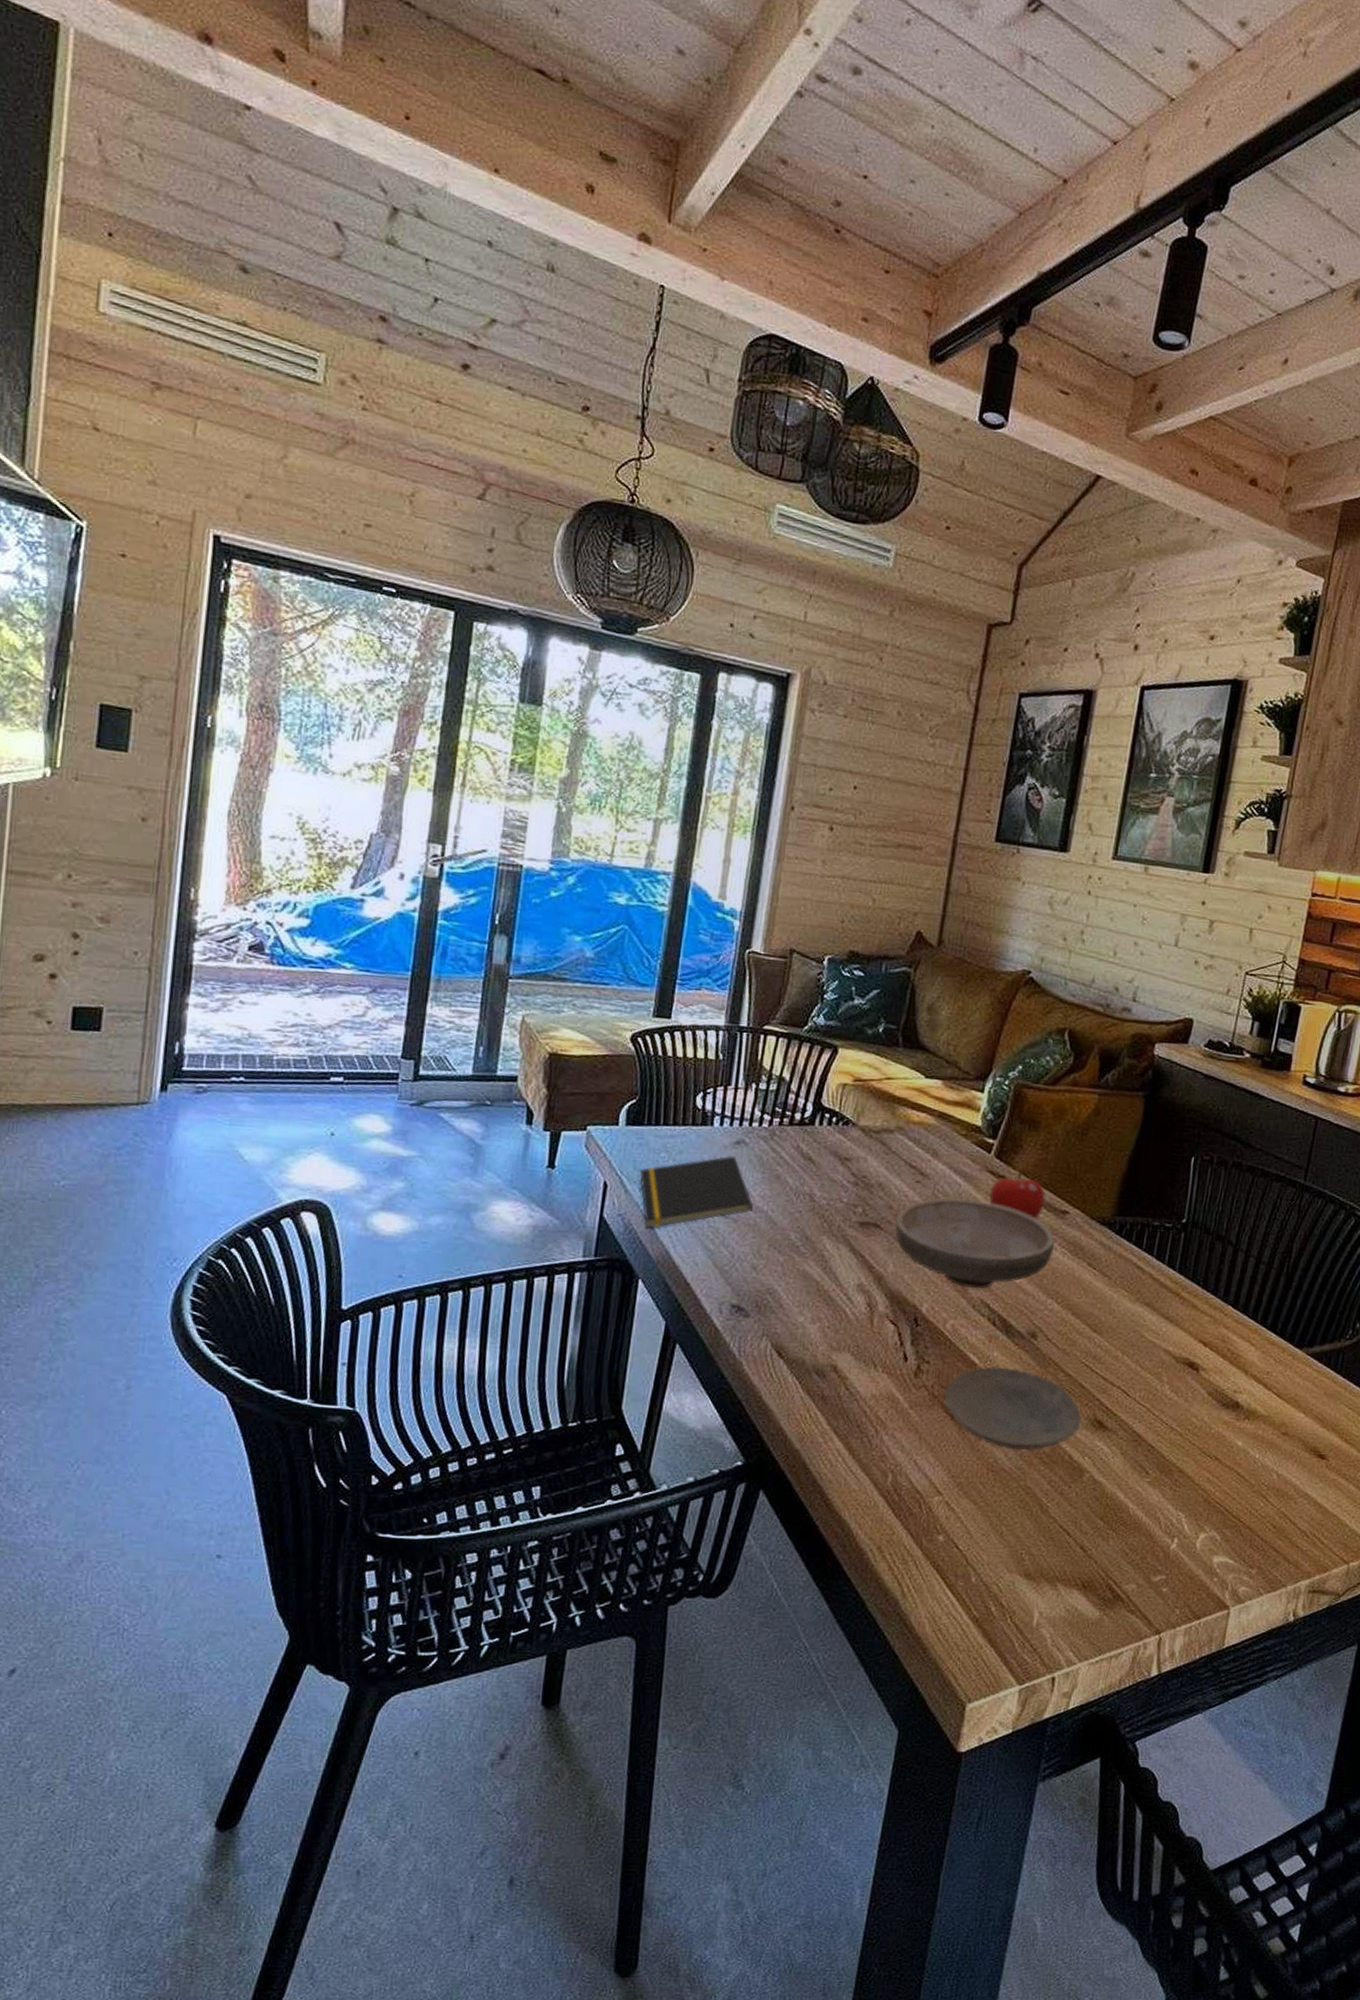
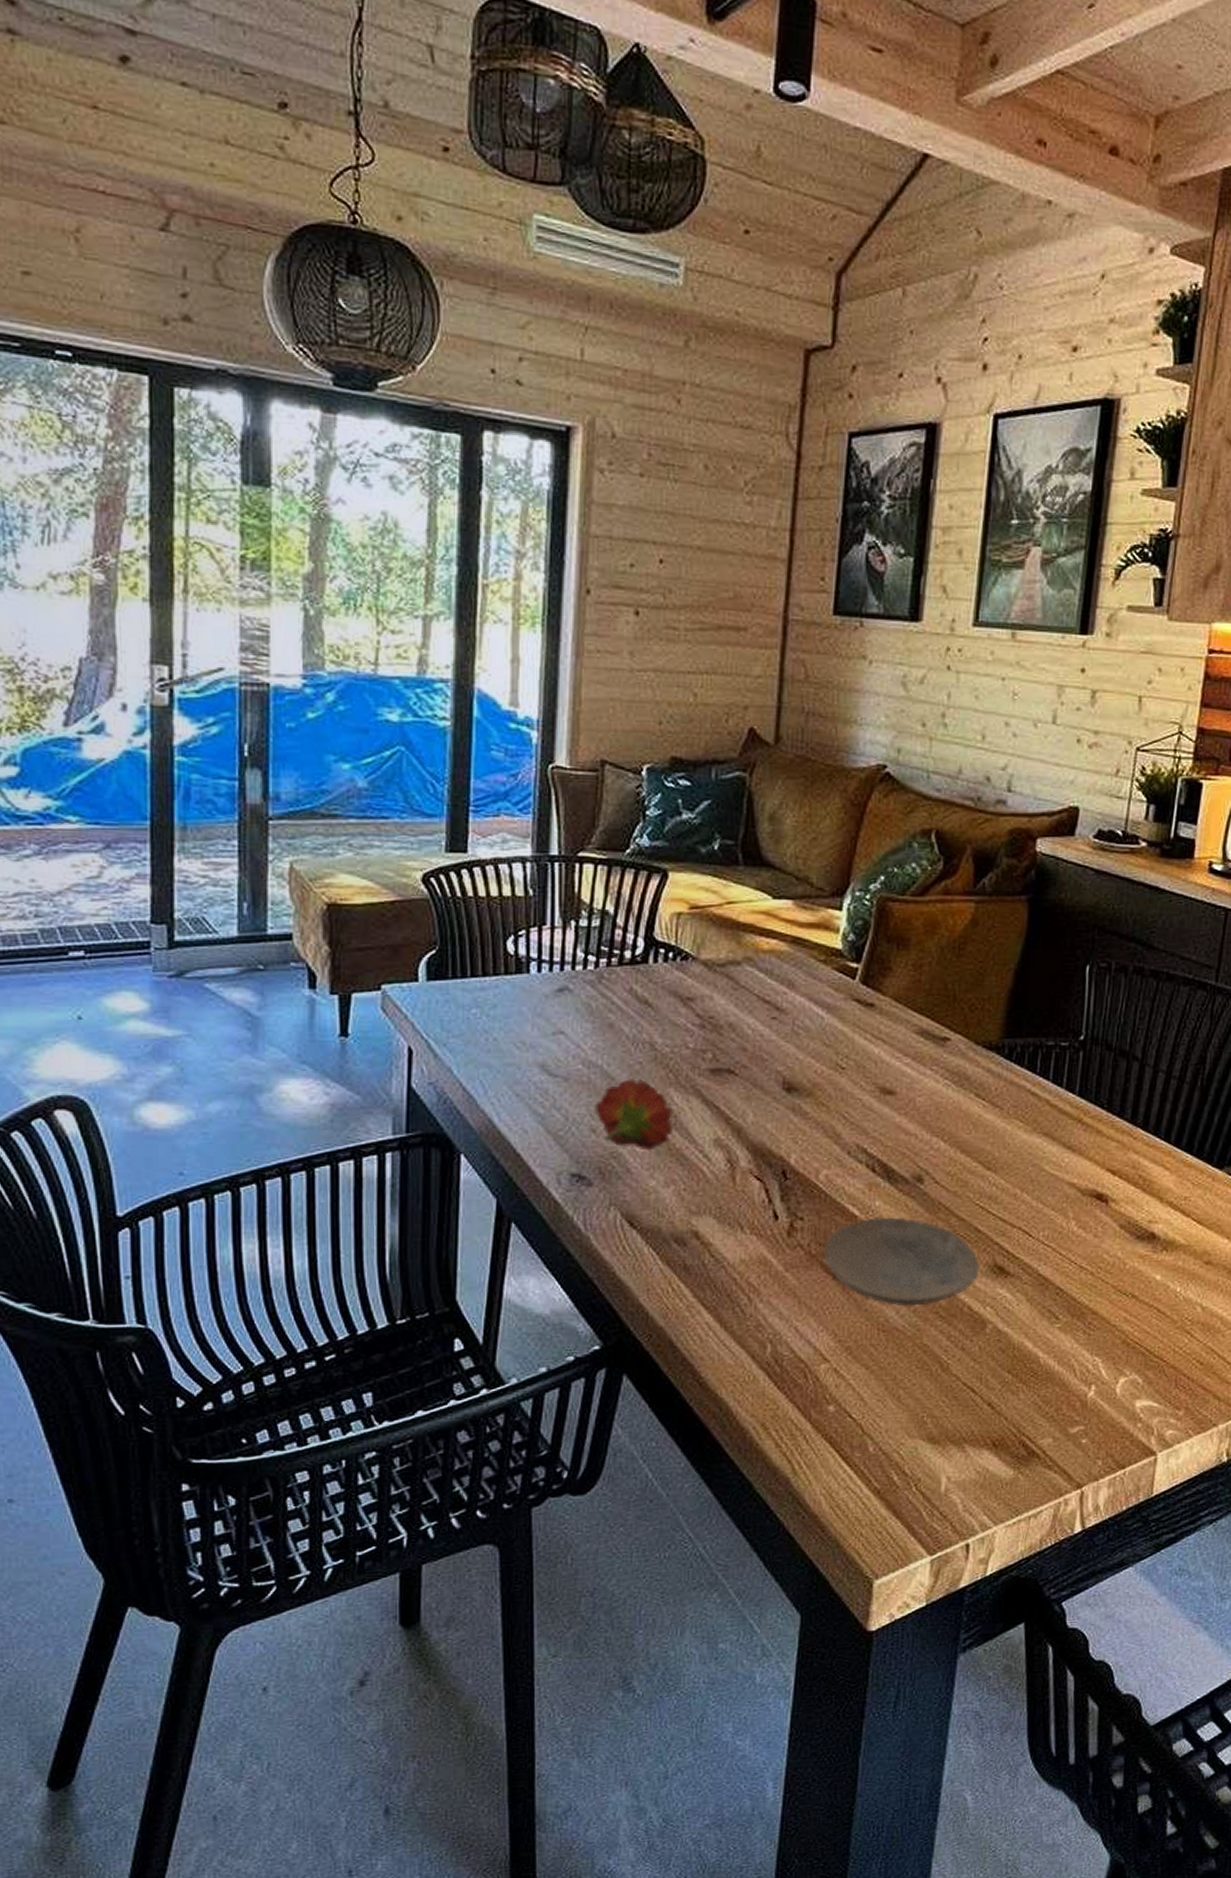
notepad: present [640,1155,754,1229] -> none [450,1006,586,1097]
flower: none [757,1225,824,1290] -> present [595,1079,674,1151]
bowl: present [894,1198,1055,1289] -> none [751,1034,936,1133]
fruit: present [989,1170,1045,1219] -> none [856,996,922,1049]

